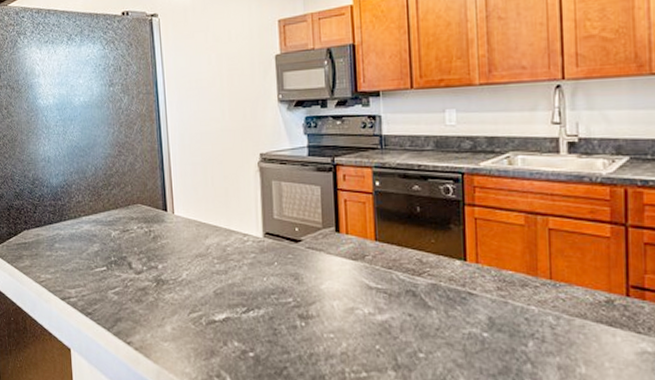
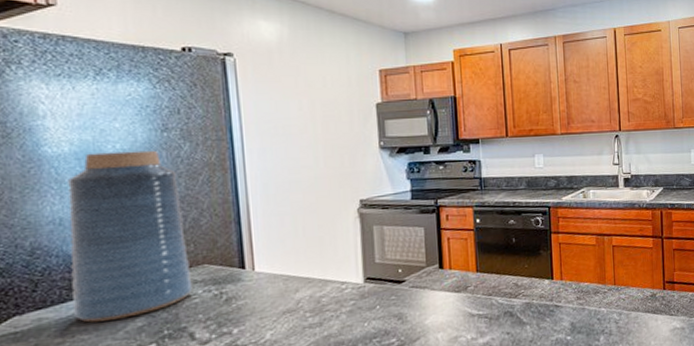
vase: none [52,102,130,242] -> present [68,150,193,323]

